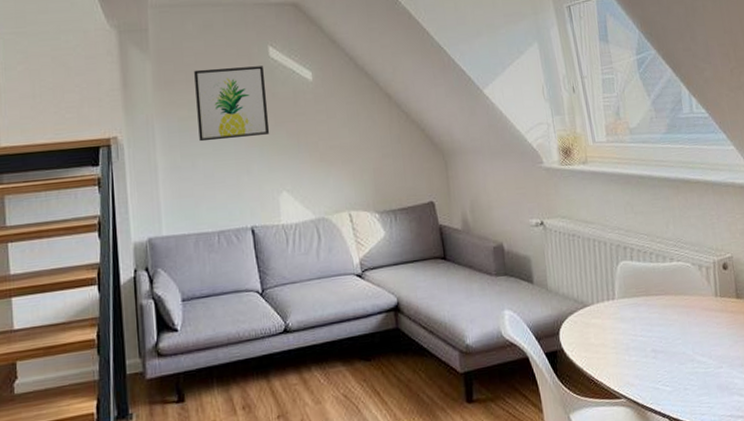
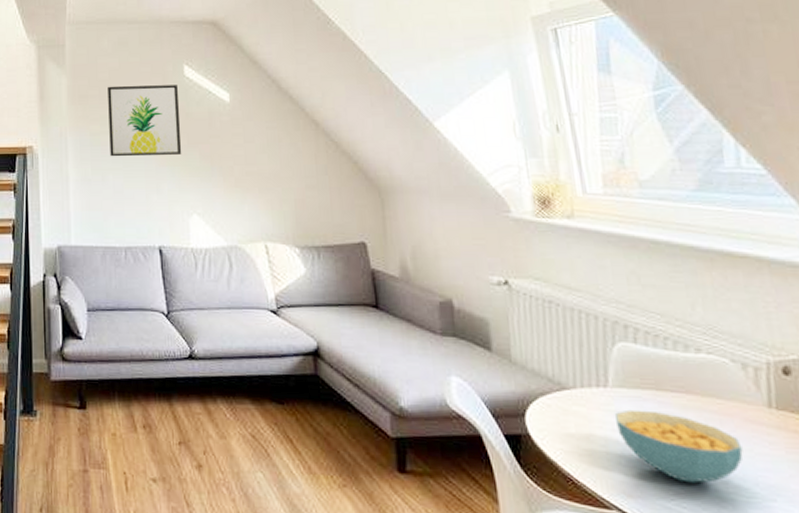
cereal bowl: none [620,313,702,366] -> present [614,409,743,484]

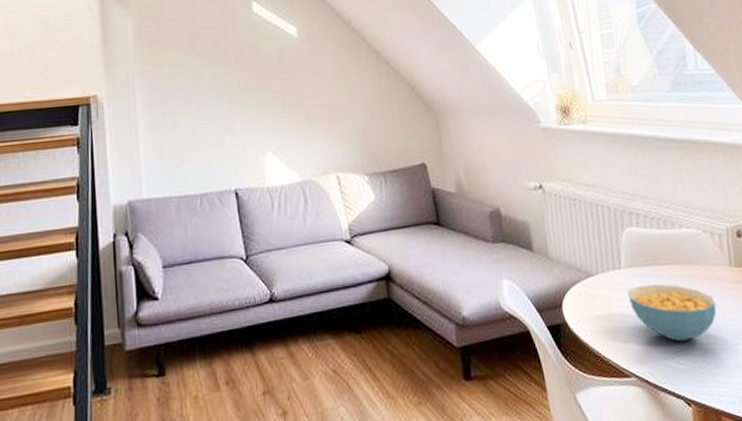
wall art: present [108,85,182,157] -> none [176,21,254,100]

